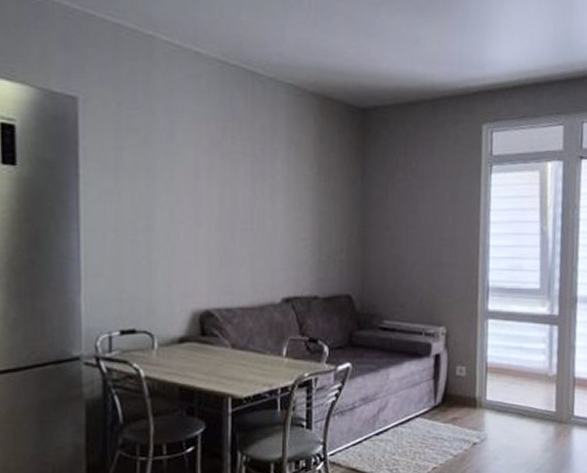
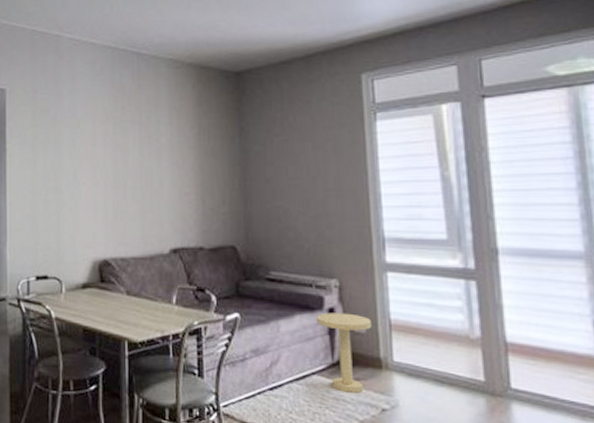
side table: none [424,358,471,431] -> present [317,312,371,393]

